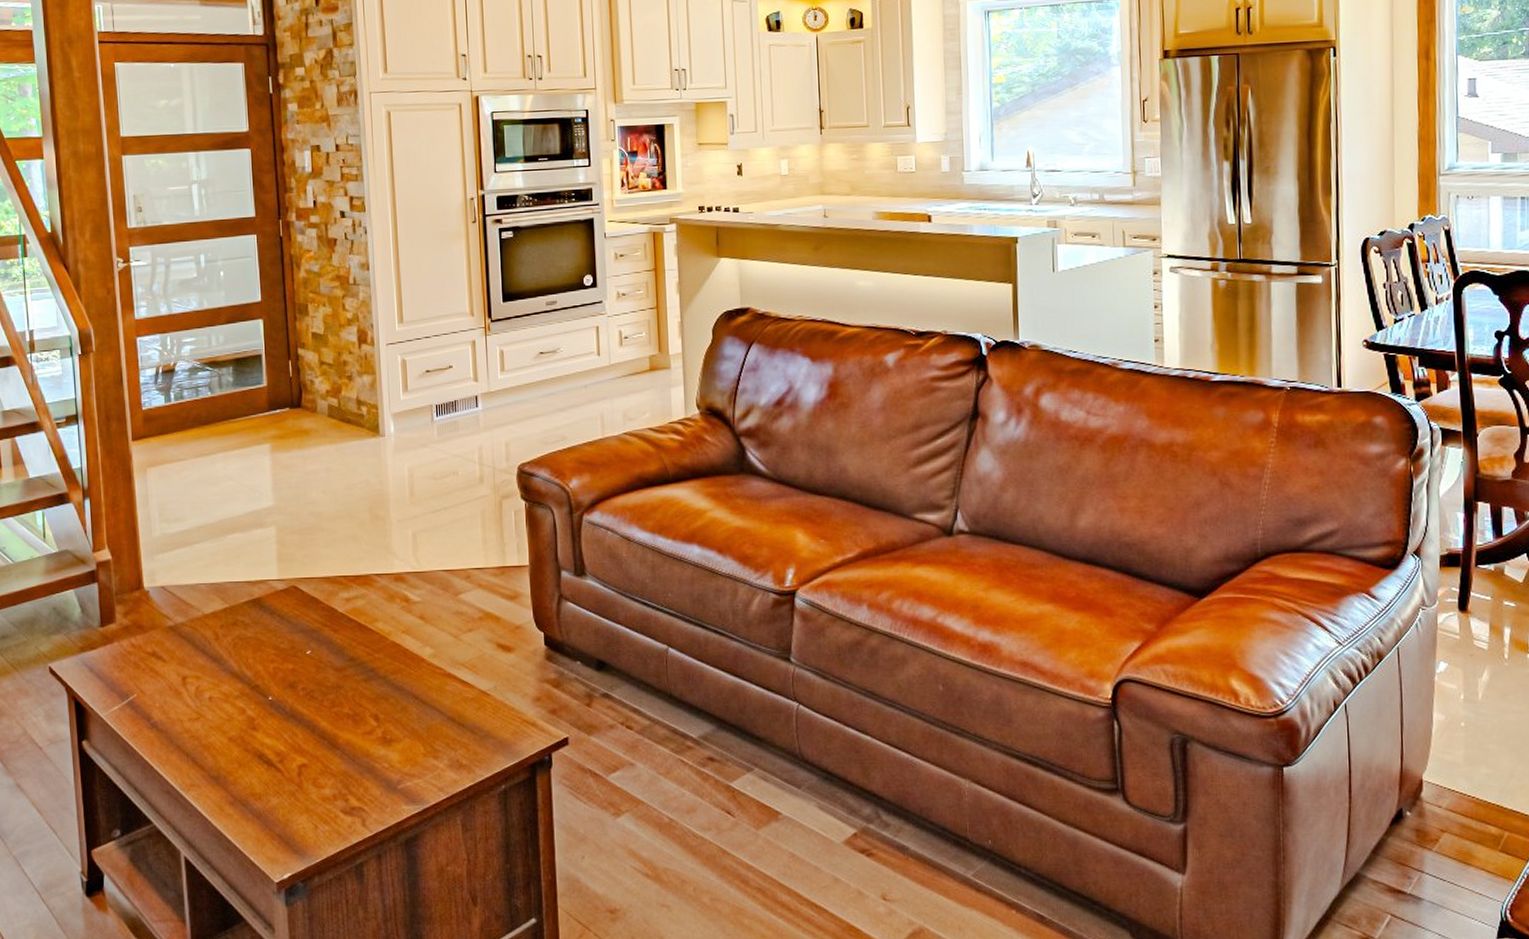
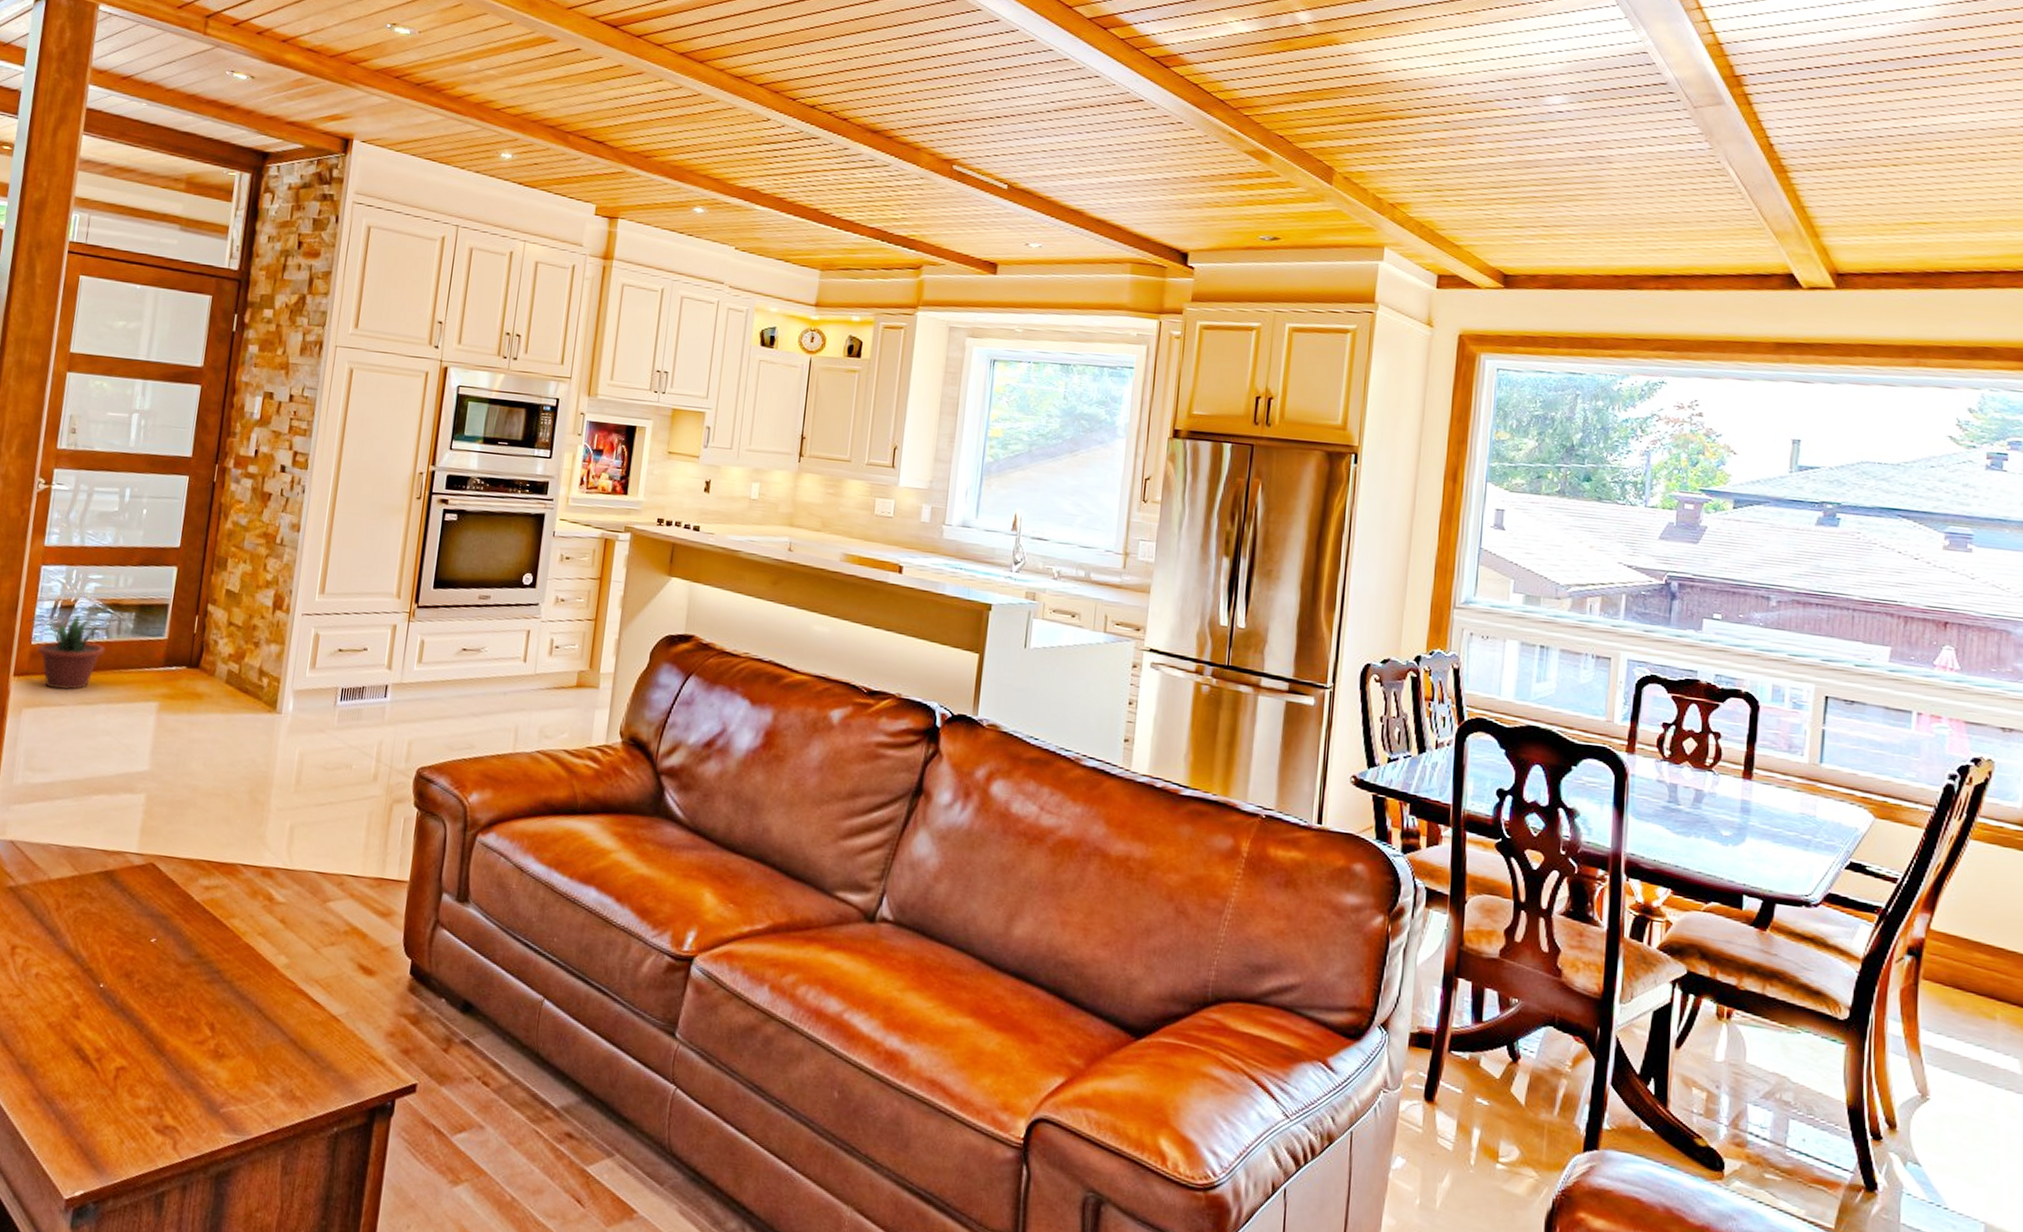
potted plant: none [134,376,215,447] -> present [27,615,115,691]

